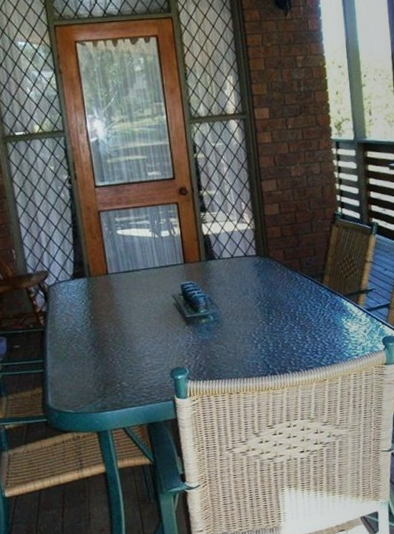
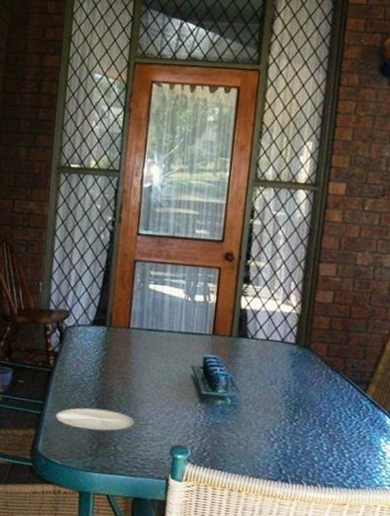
plate: none [58,352,133,377] -> present [55,407,135,432]

